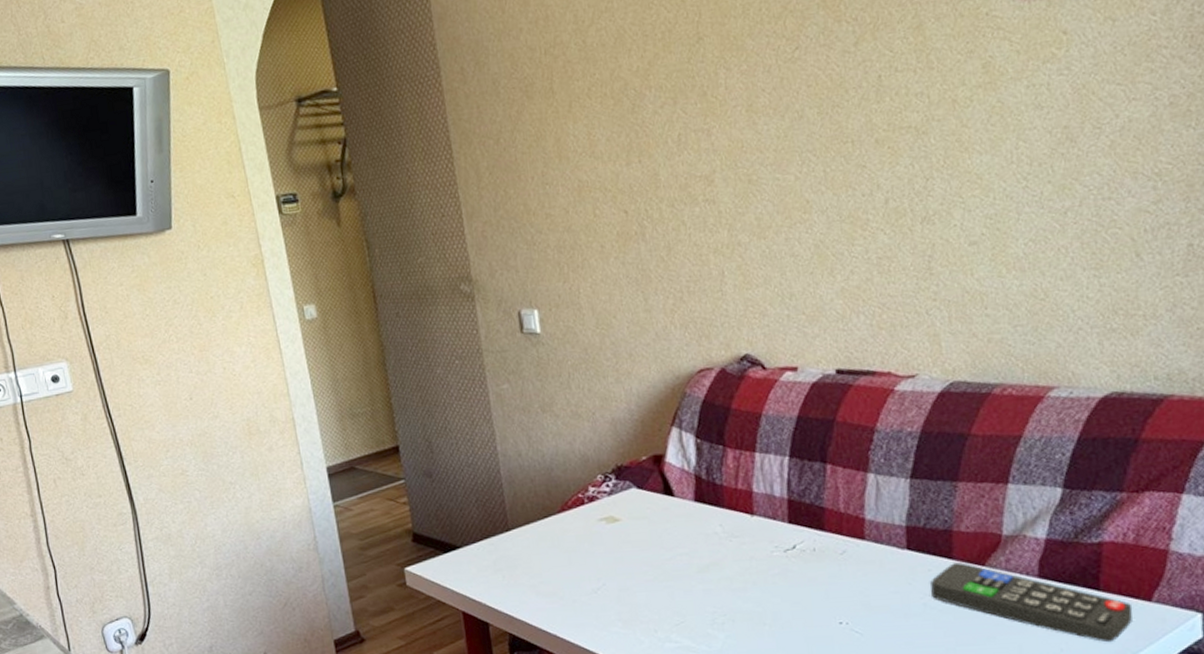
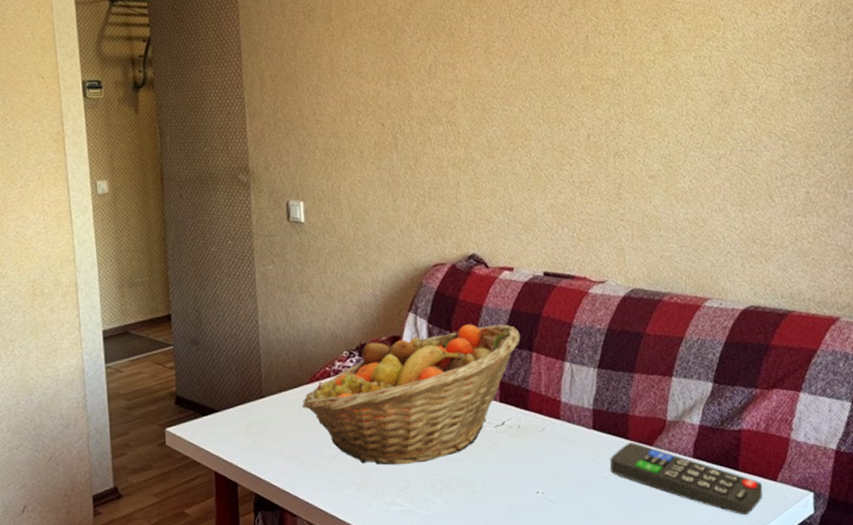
fruit basket: none [554,433,810,599] -> present [302,324,520,466]

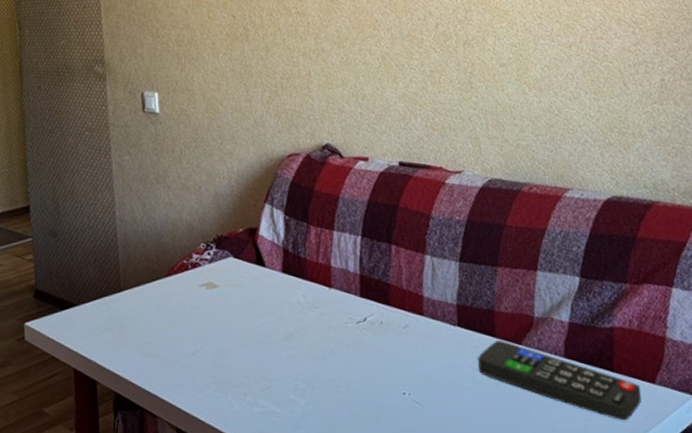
fruit basket: present [302,324,520,466] -> none [160,215,379,363]

